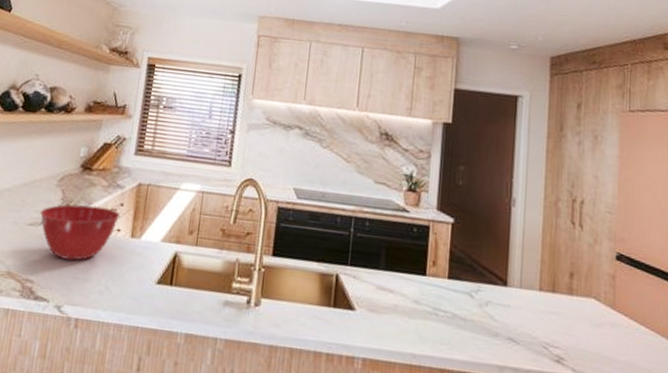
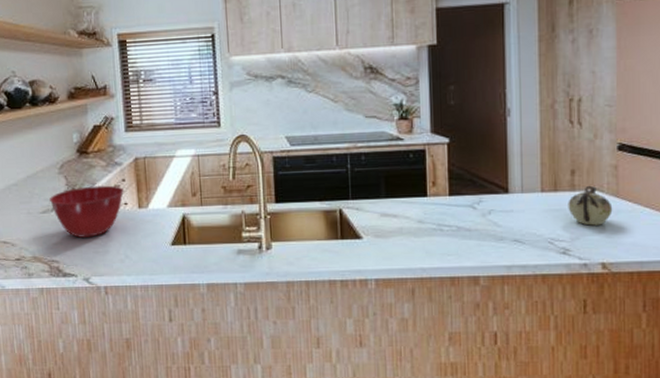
teapot: none [564,291,609,337] -> present [568,185,613,226]

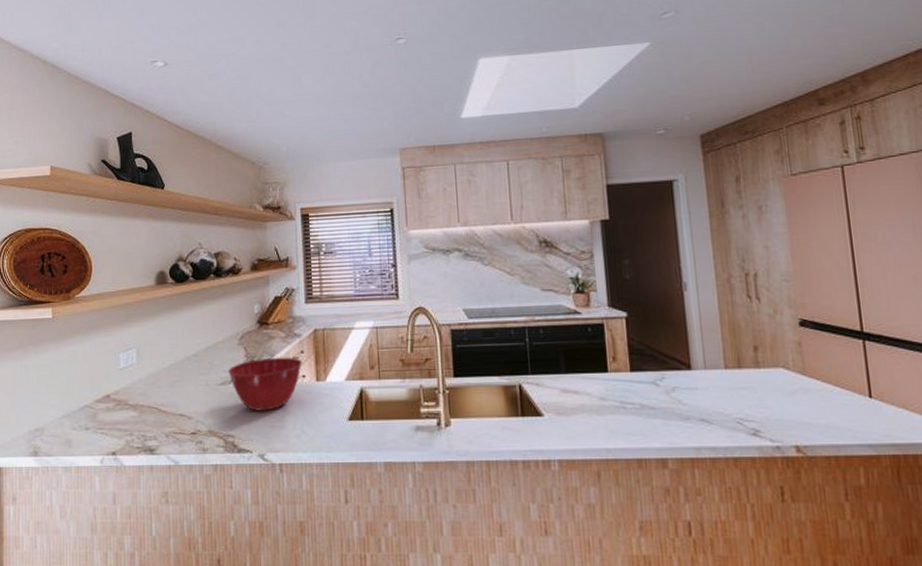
teapot: present [568,185,613,226] -> none [753,362,801,405]

